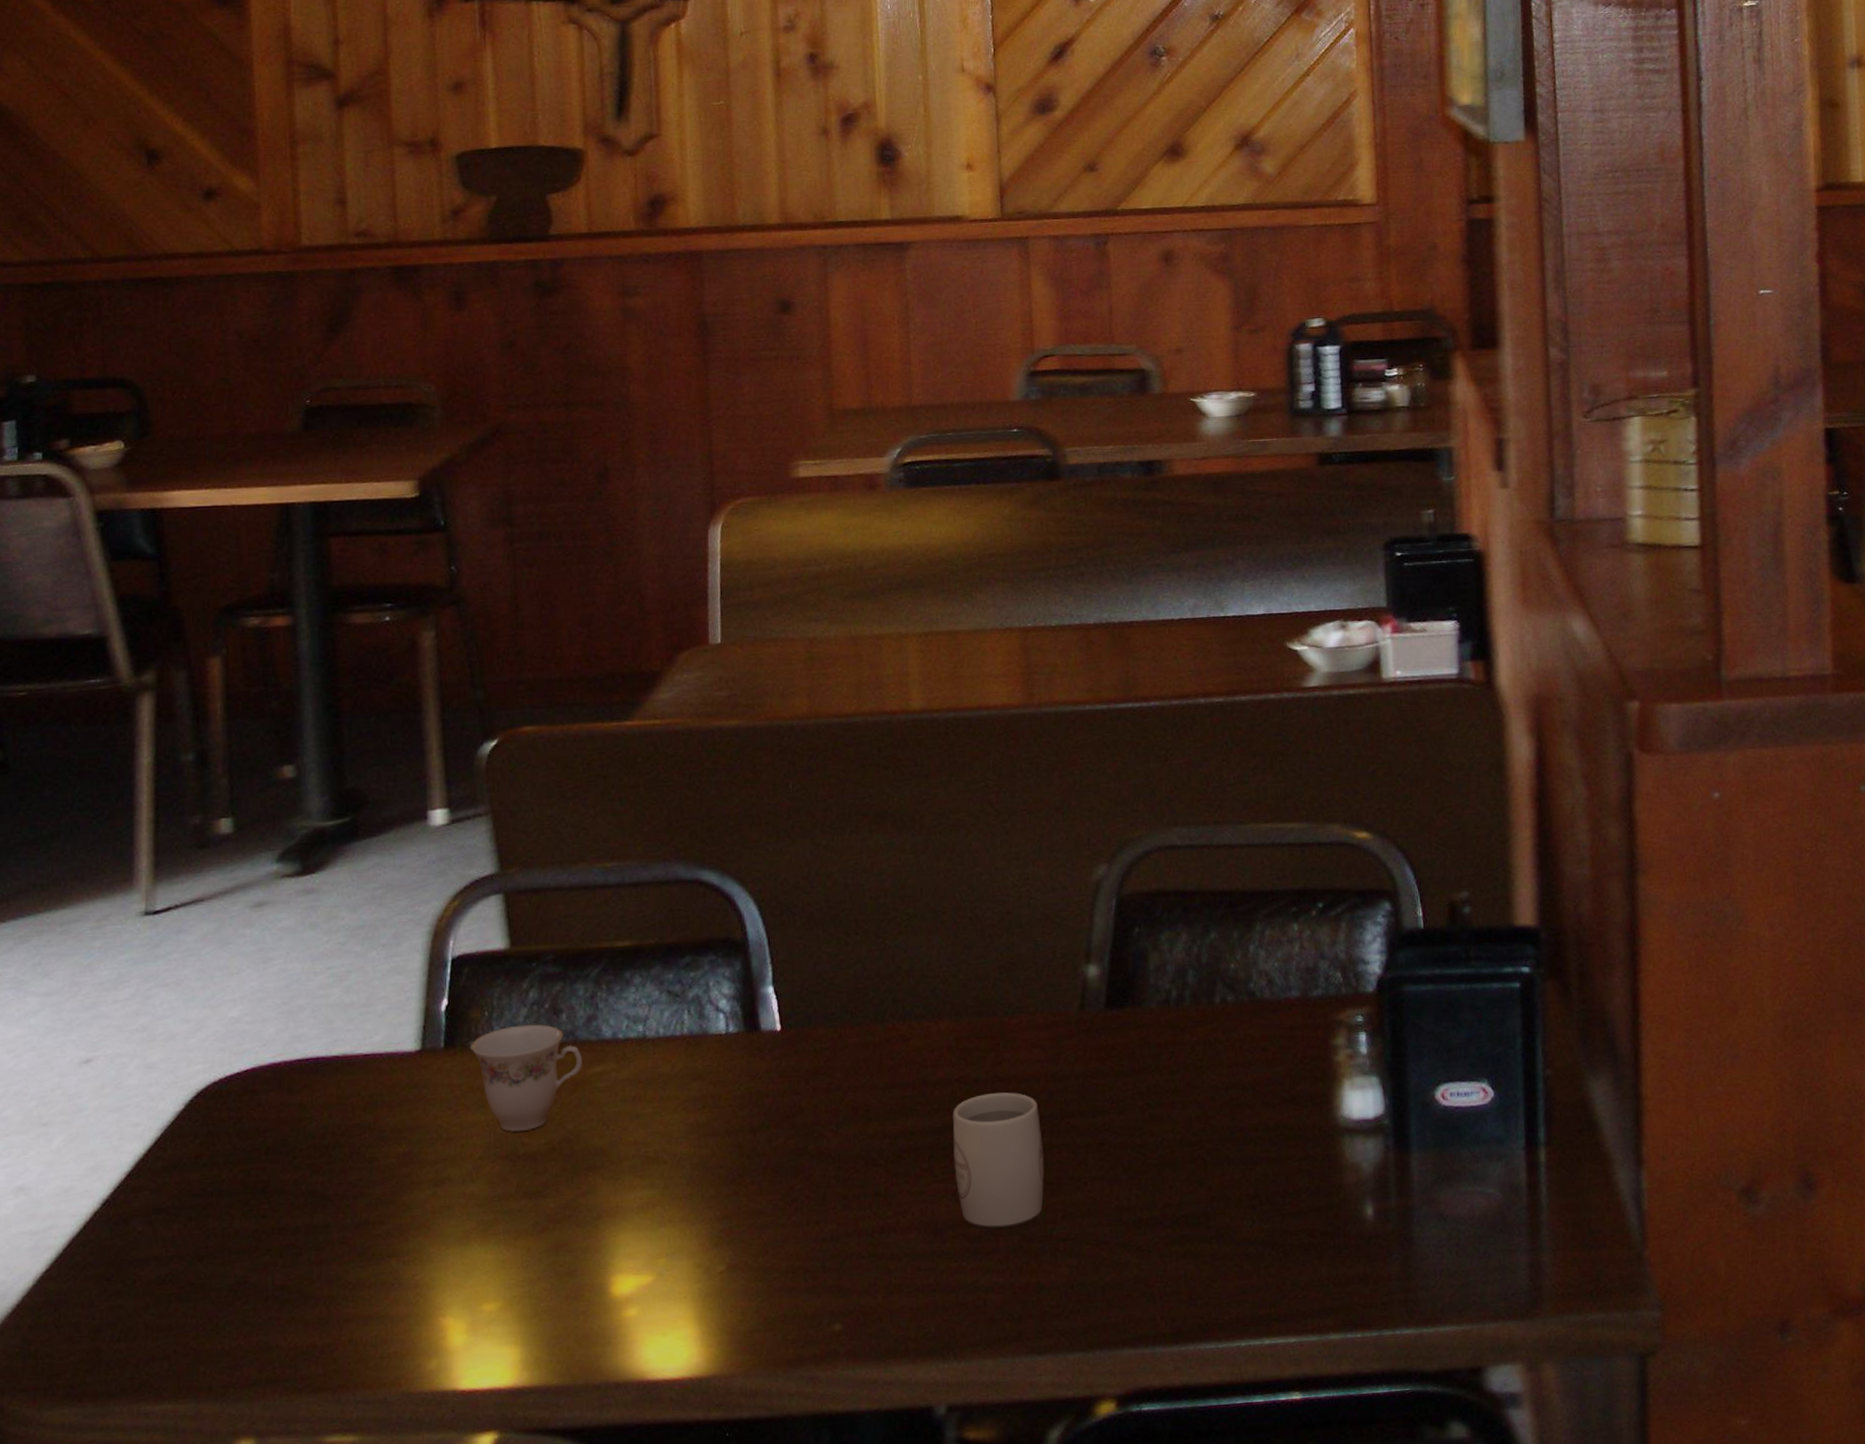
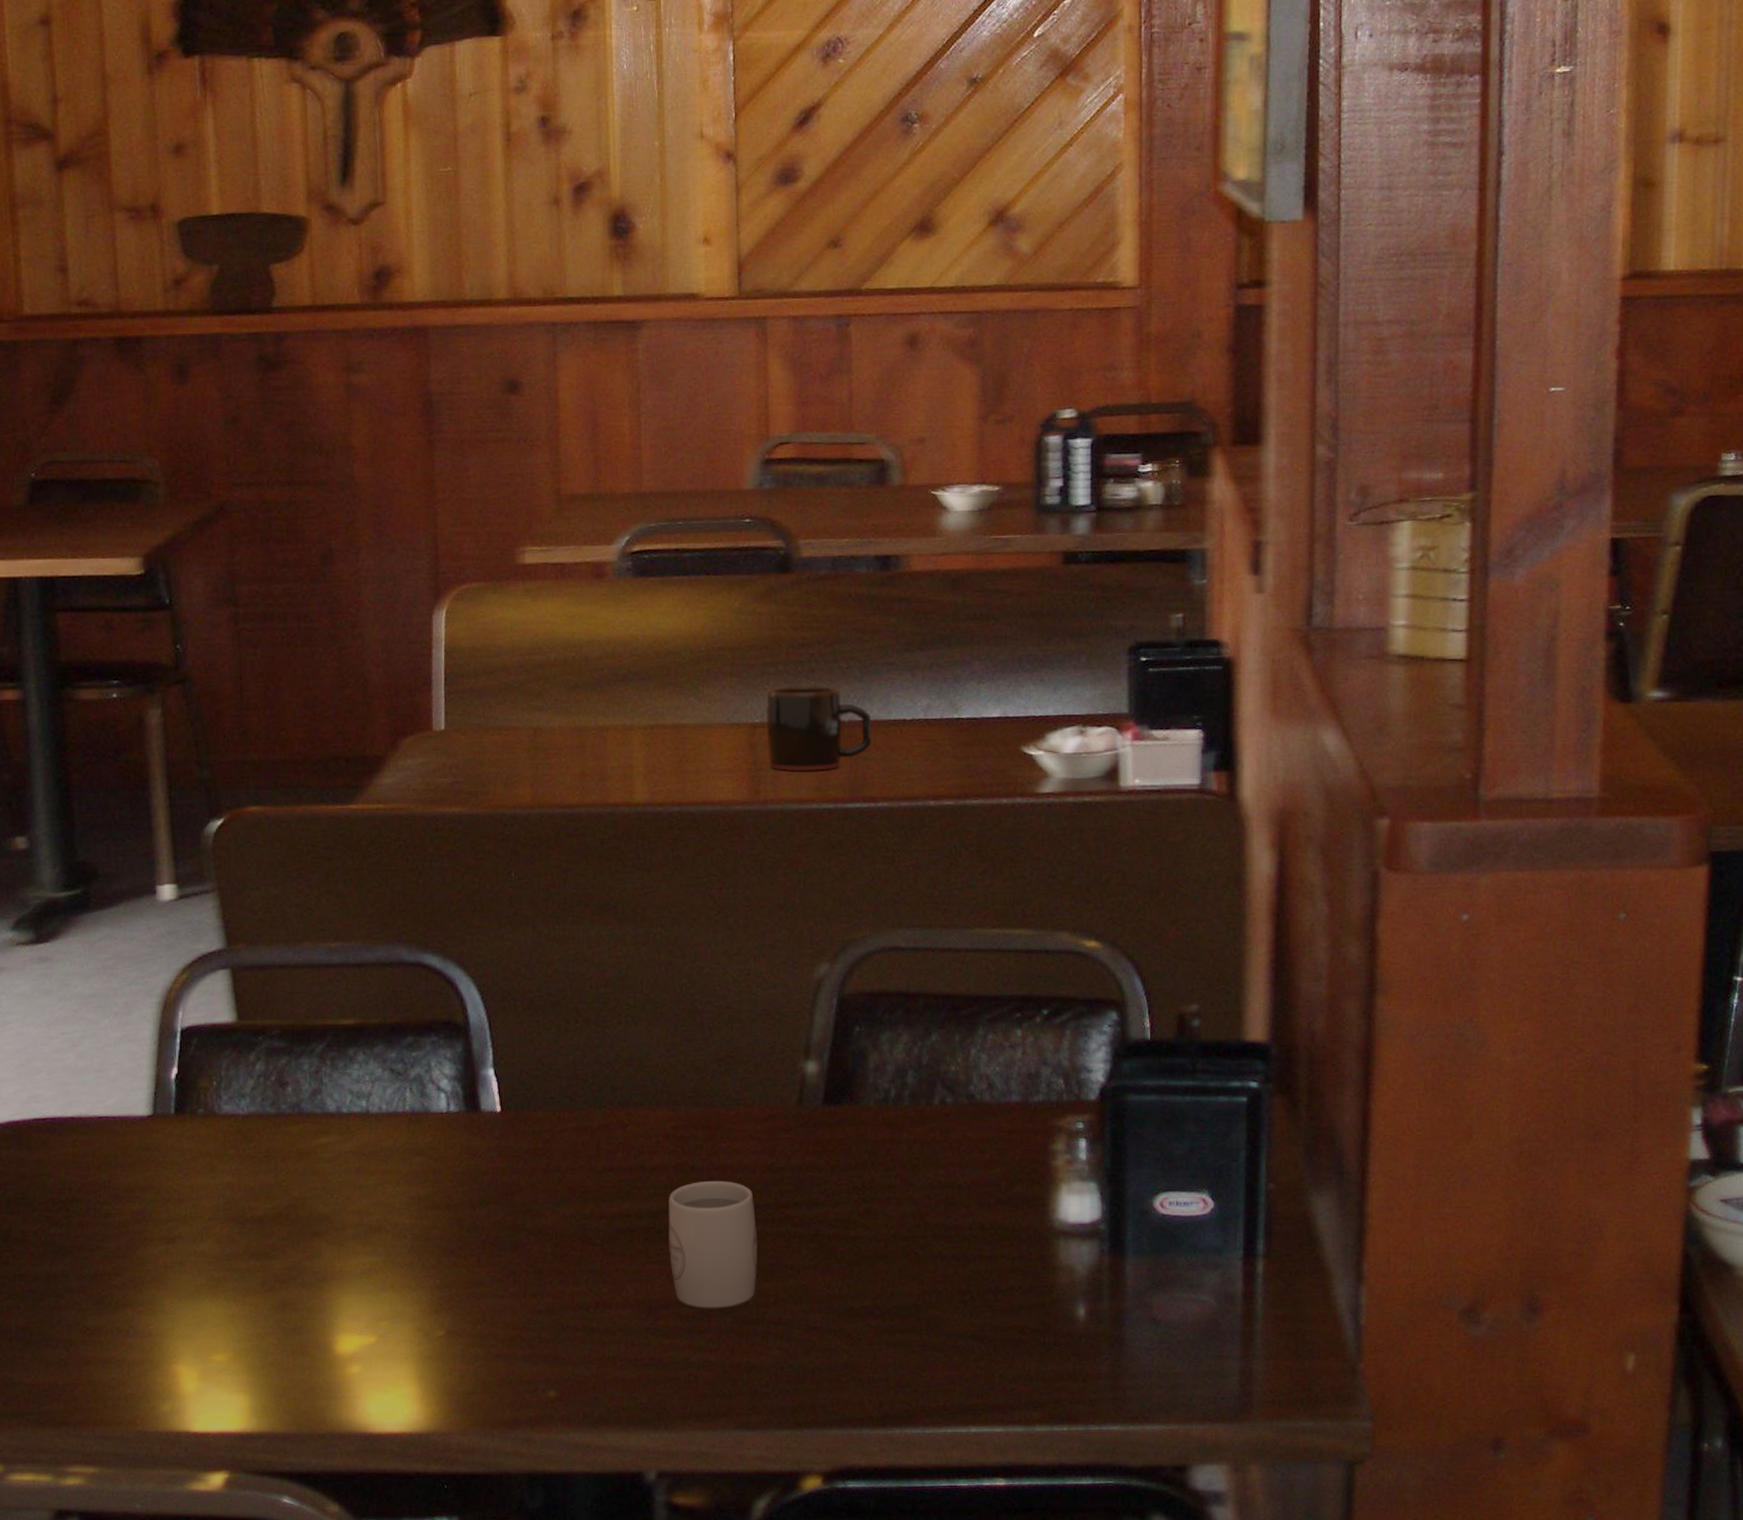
teacup: present [471,1024,583,1133] -> none [200,1095,308,1197]
mug: none [1037,588,1142,674] -> present [765,686,872,772]

